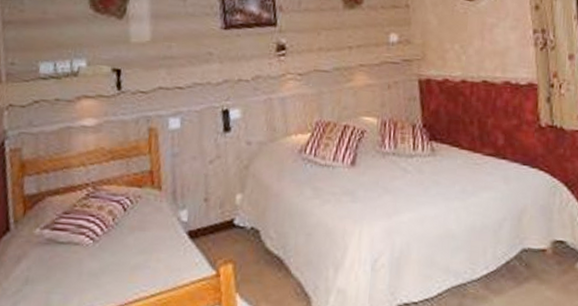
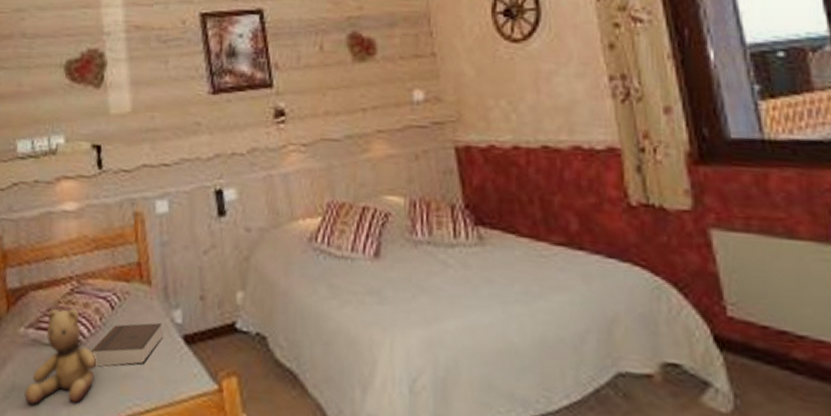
teddy bear: none [37,211,109,296] -> present [24,308,97,406]
book: none [102,221,171,261] -> present [90,323,164,368]

